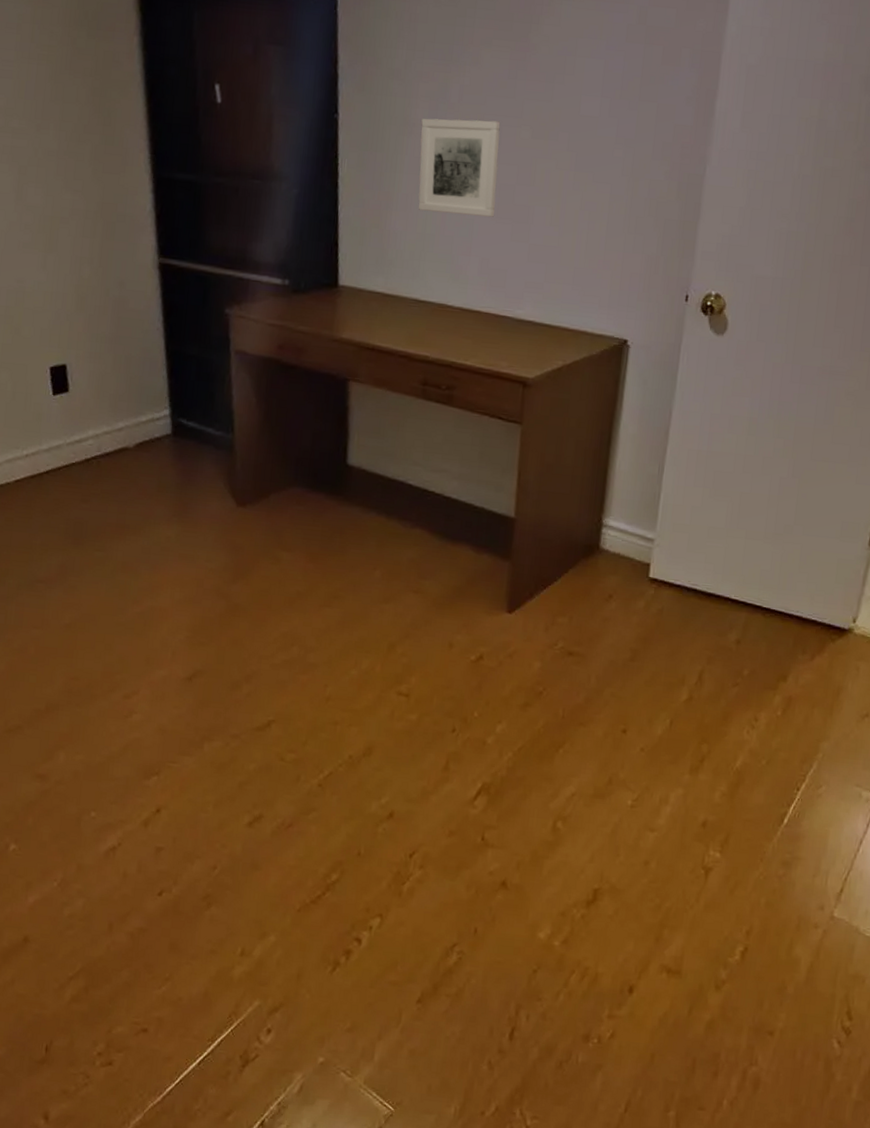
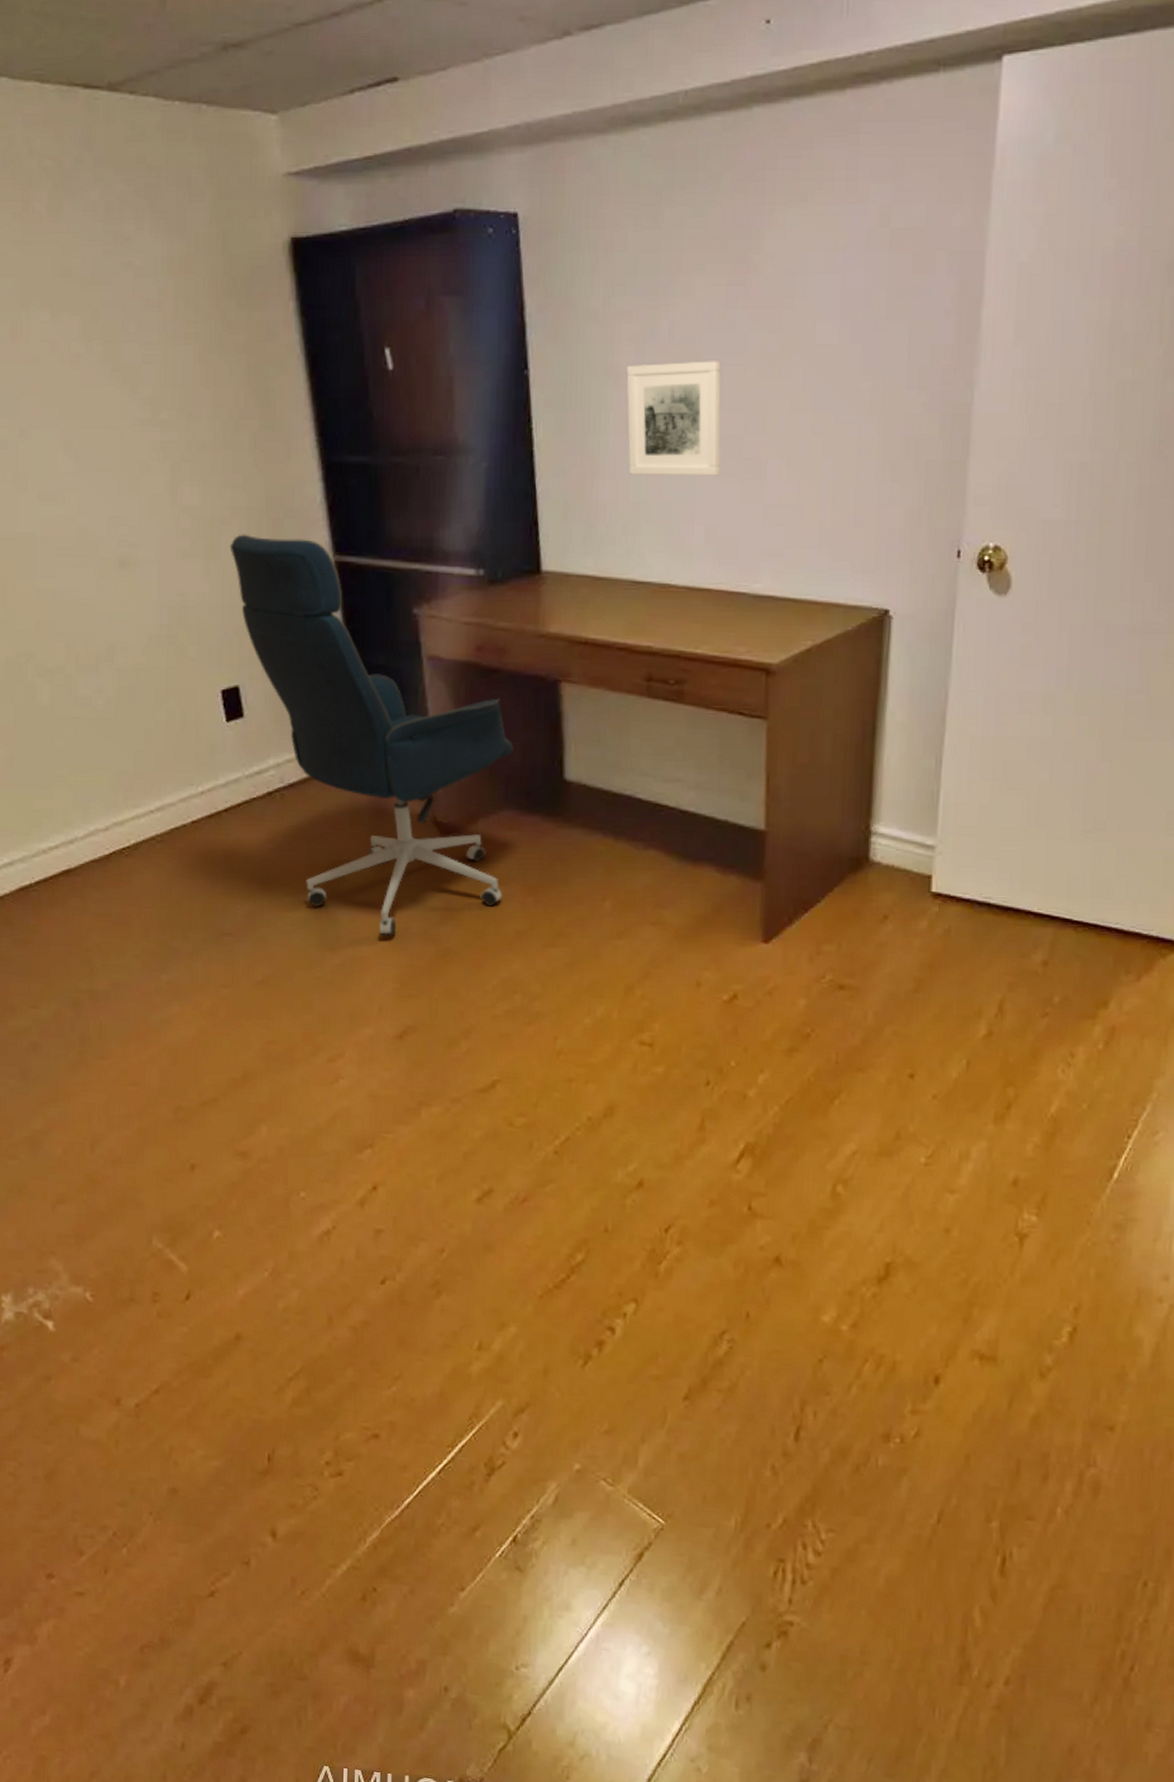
office chair: none [66,232,305,591] -> present [229,534,513,936]

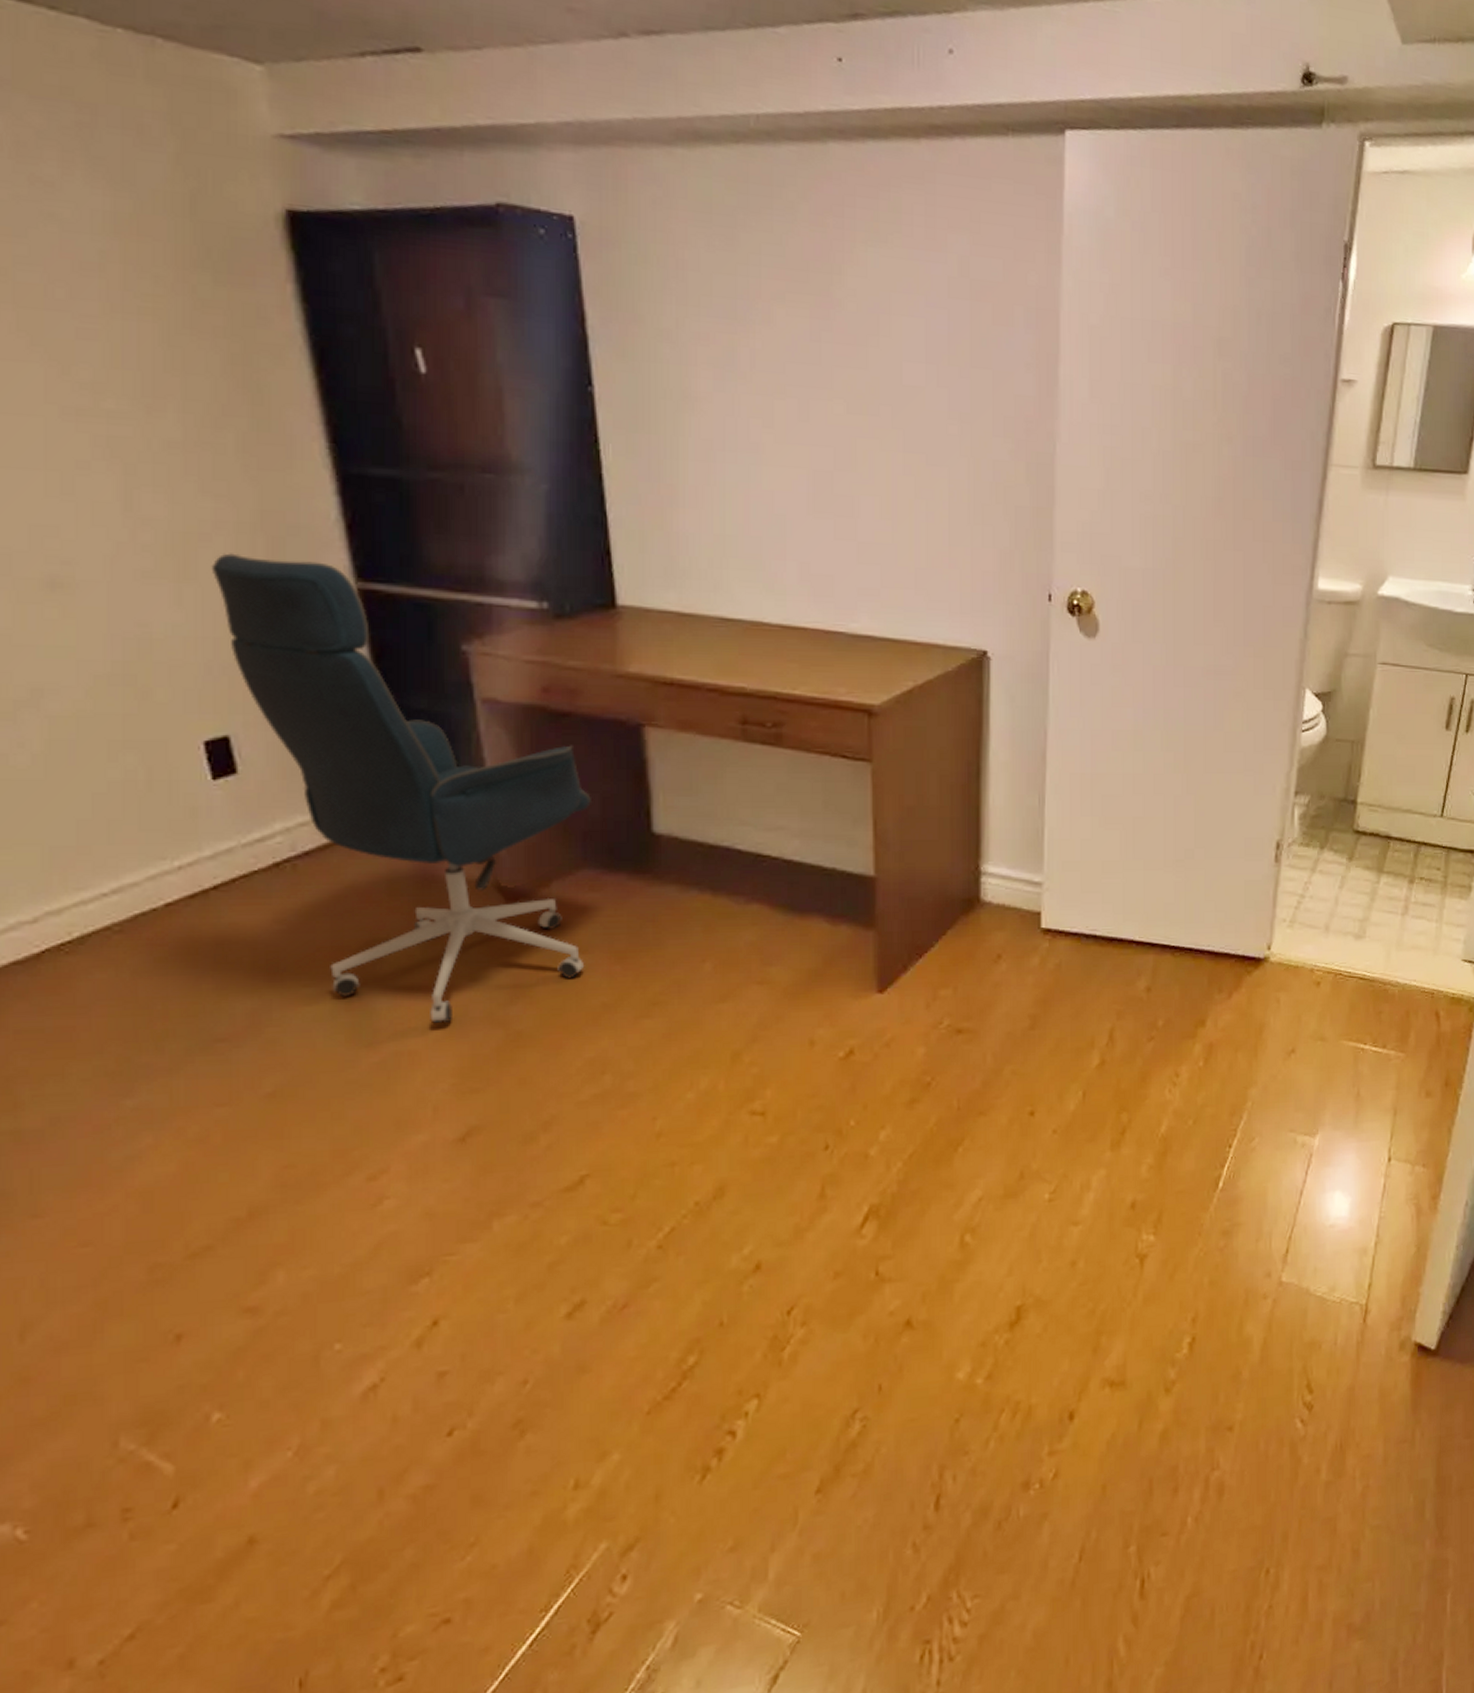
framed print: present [626,361,721,476] -> none [705,390,810,511]

